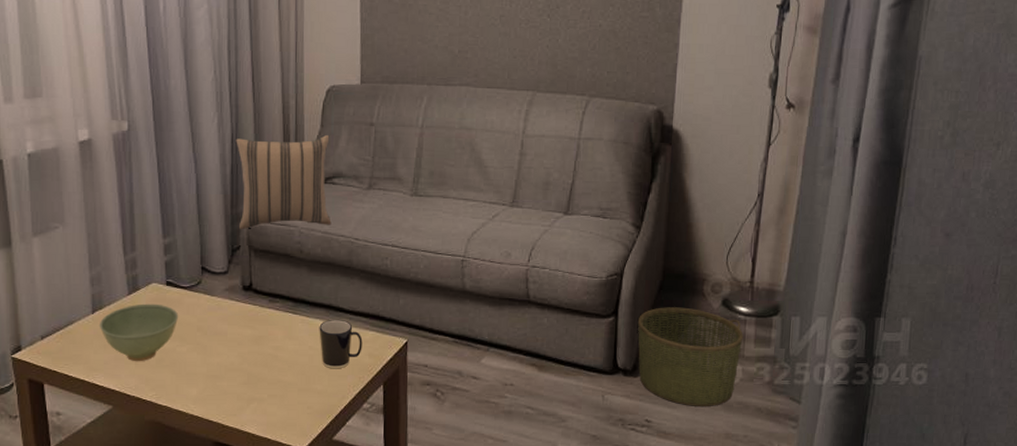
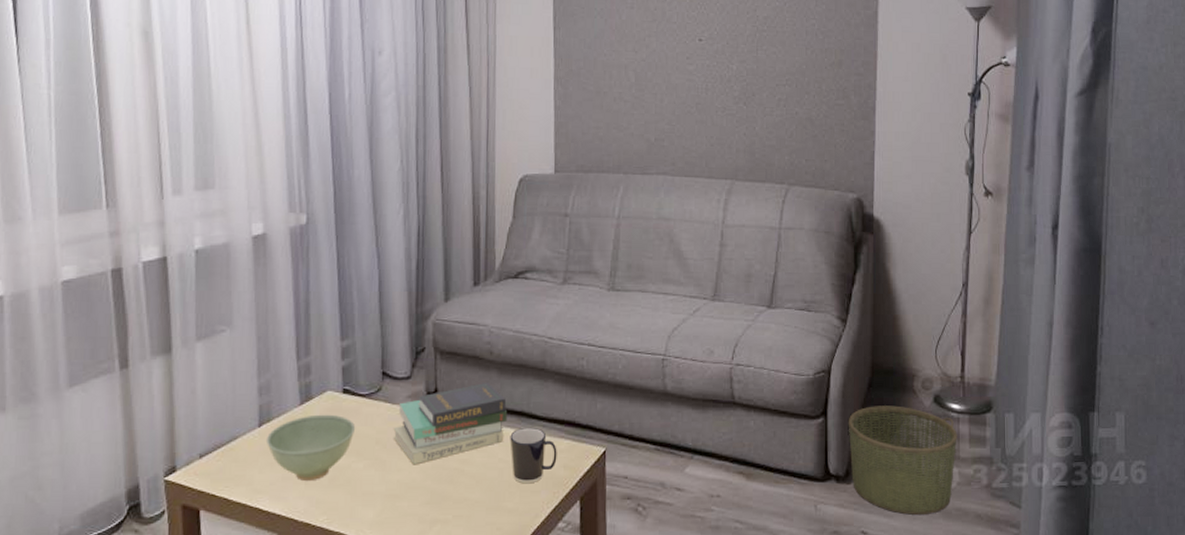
books: none [212,279,317,350] -> present [393,383,508,465]
pillow: present [236,135,332,230] -> none [422,227,524,330]

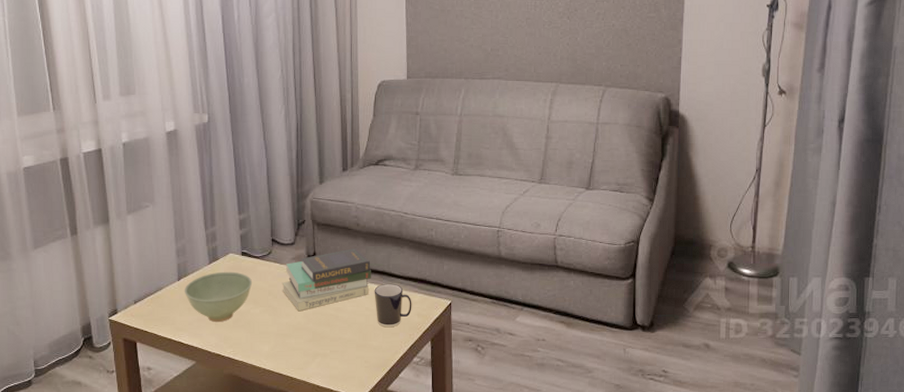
basket: present [848,405,958,515] -> none [653,270,747,358]

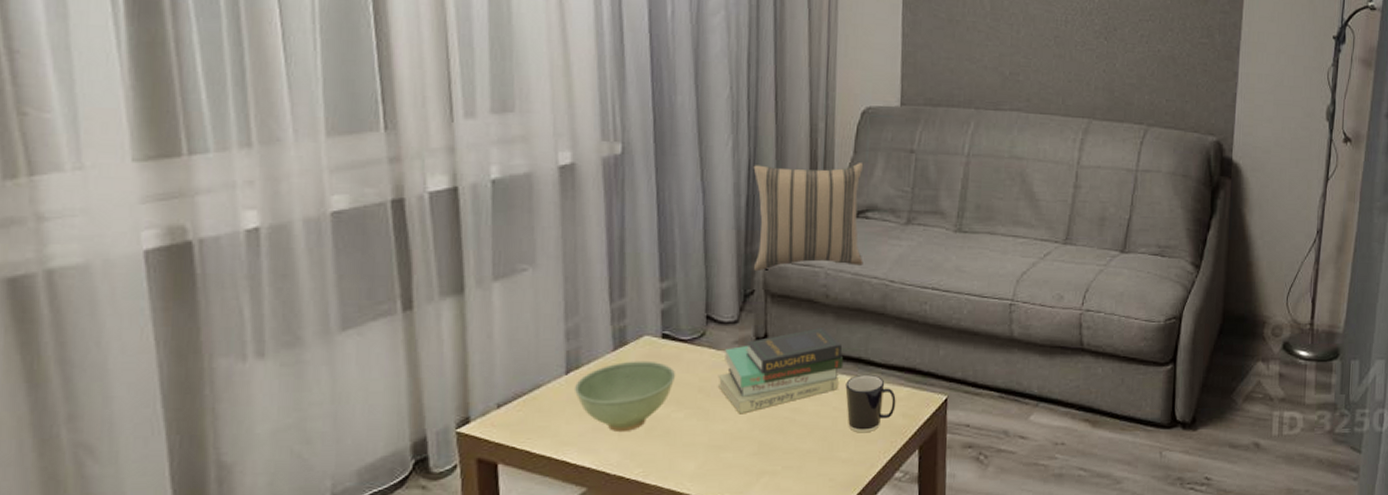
pillow: none [300,124,384,207] -> present [753,163,864,272]

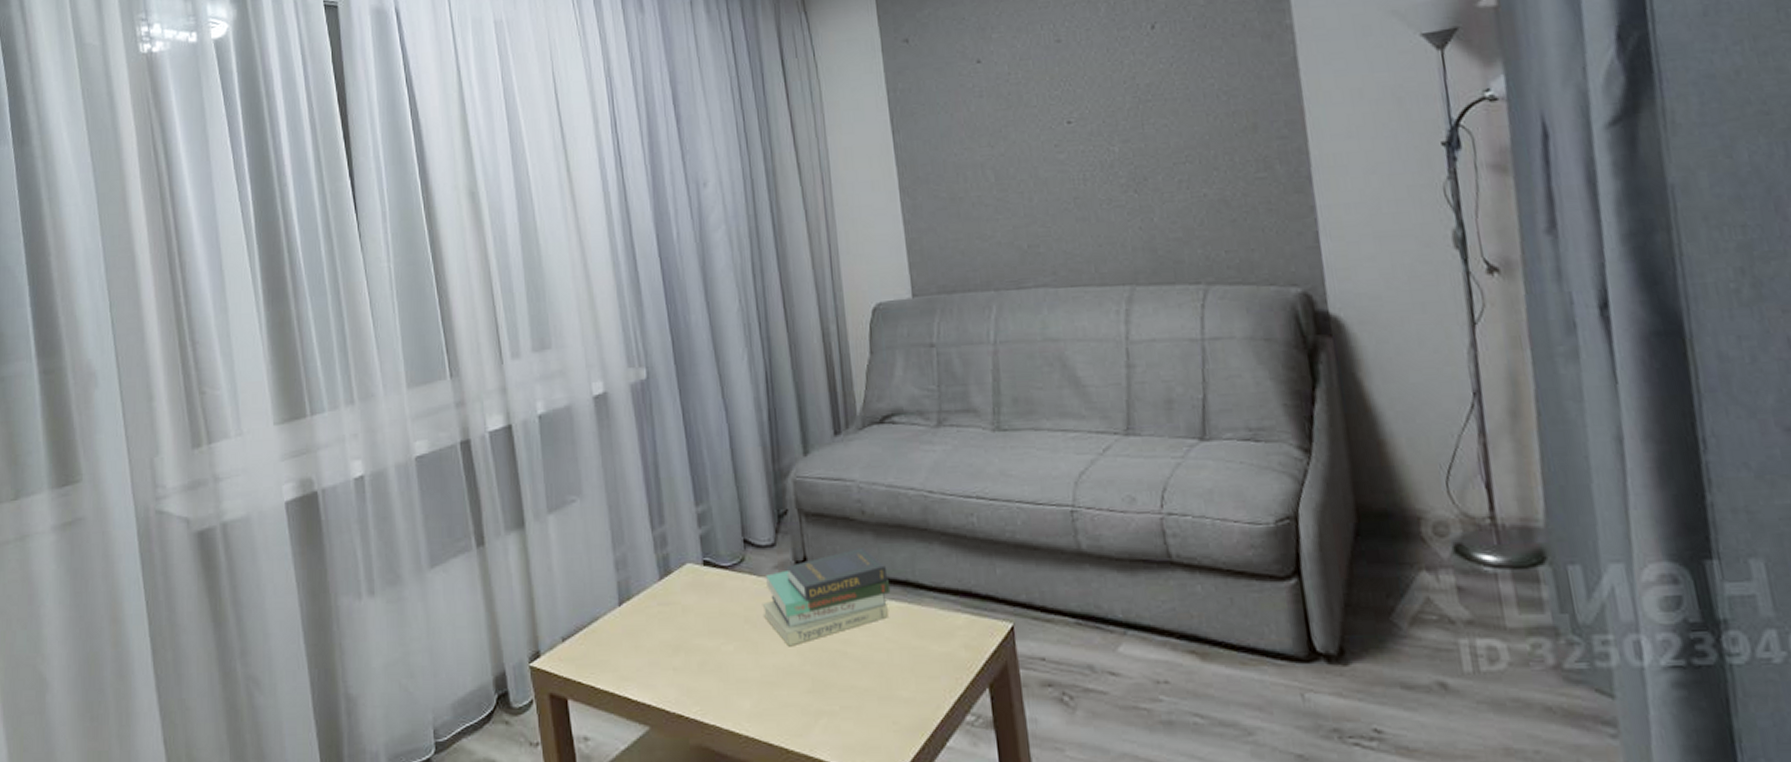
bowl: present [573,360,676,431] -> none [627,589,721,666]
pillow: present [753,163,864,272] -> none [770,364,897,490]
mug: present [845,374,896,433] -> none [895,599,955,668]

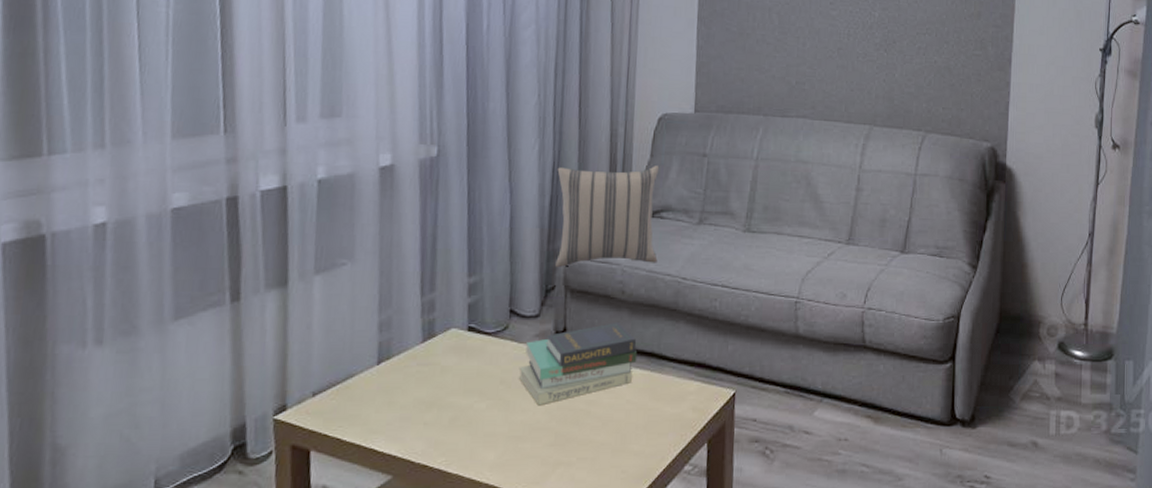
pillow: none [770,364,897,490] -> present [556,166,660,268]

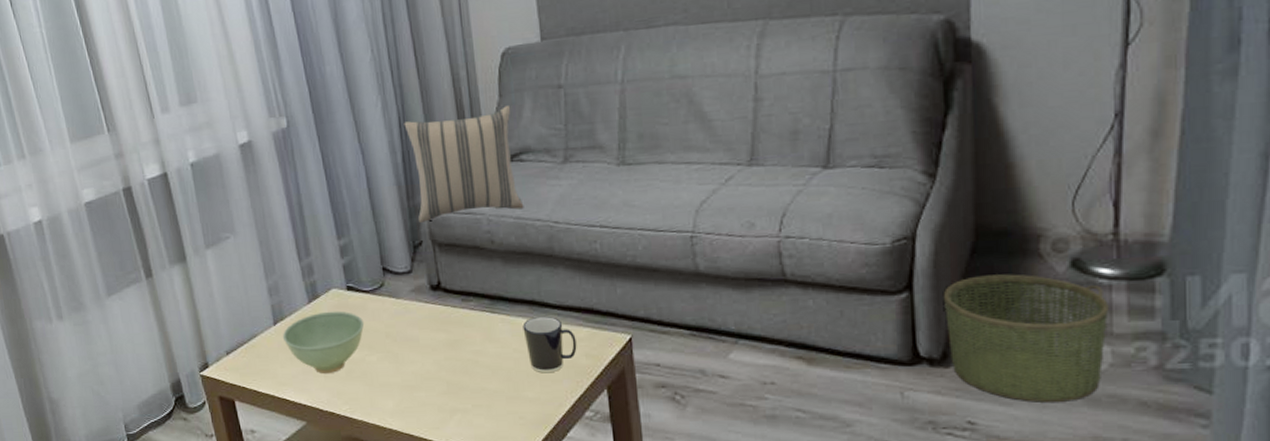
bowl: none [384,352,480,421] -> present [282,311,365,373]
books: present [518,323,638,406] -> none [401,273,518,357]
mug: none [638,368,686,426] -> present [522,316,577,373]
basket: none [975,351,1080,459] -> present [942,274,1109,402]

